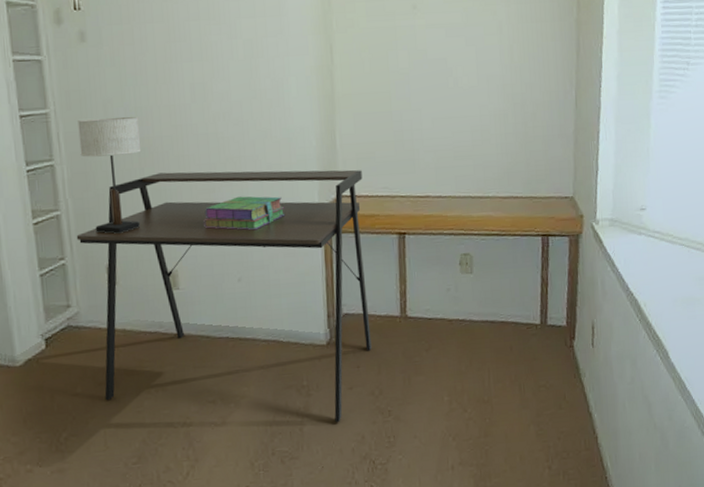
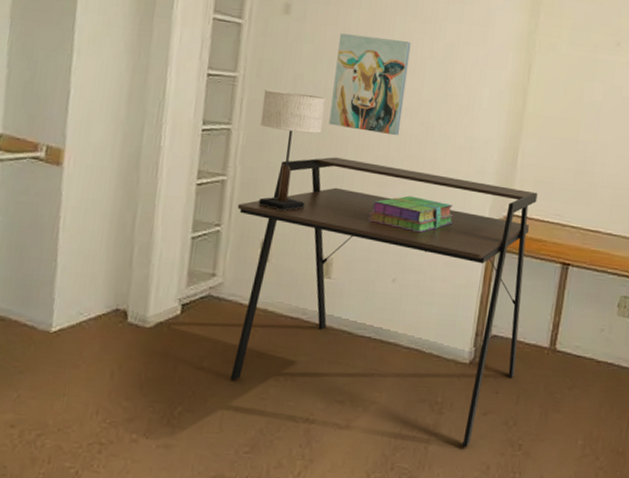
wall art: none [139,46,217,143] -> present [329,33,411,136]

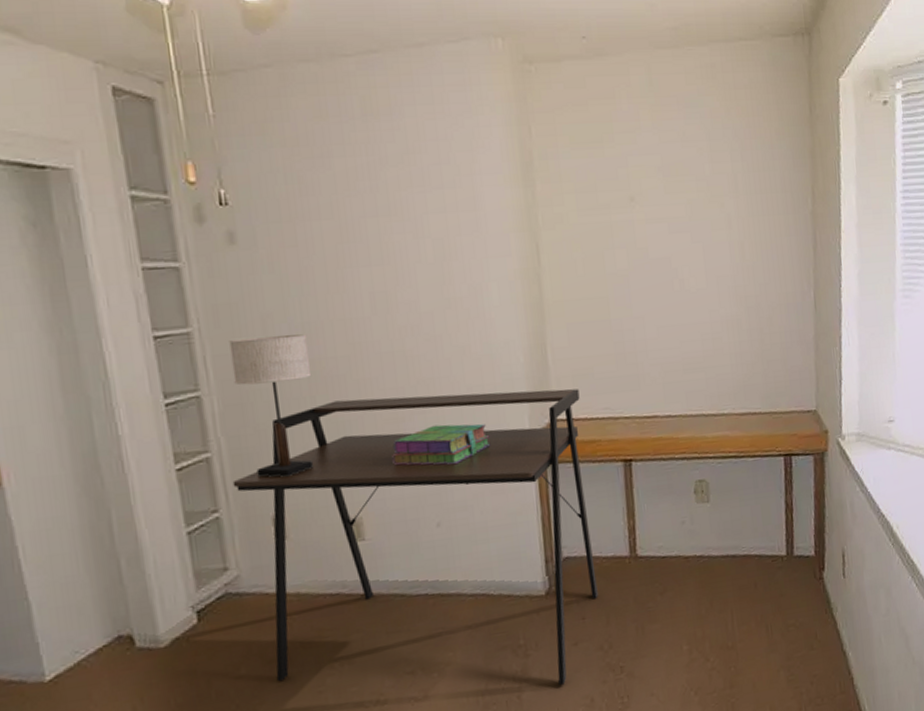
wall art: present [329,33,411,136] -> none [304,247,404,365]

